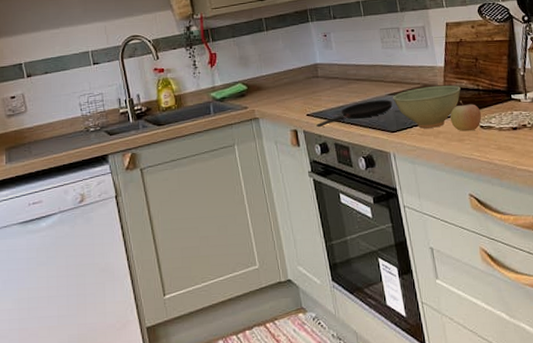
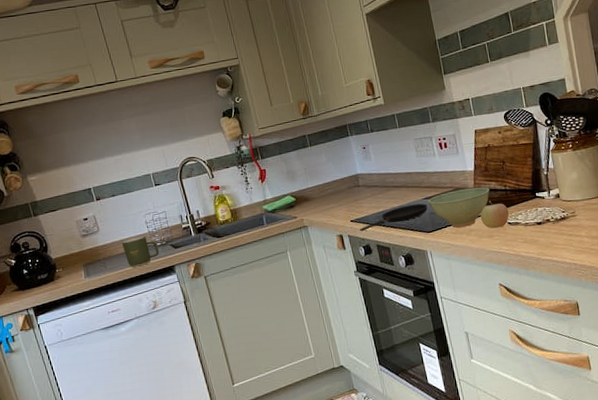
mug: none [51,120,92,154] -> present [122,236,160,267]

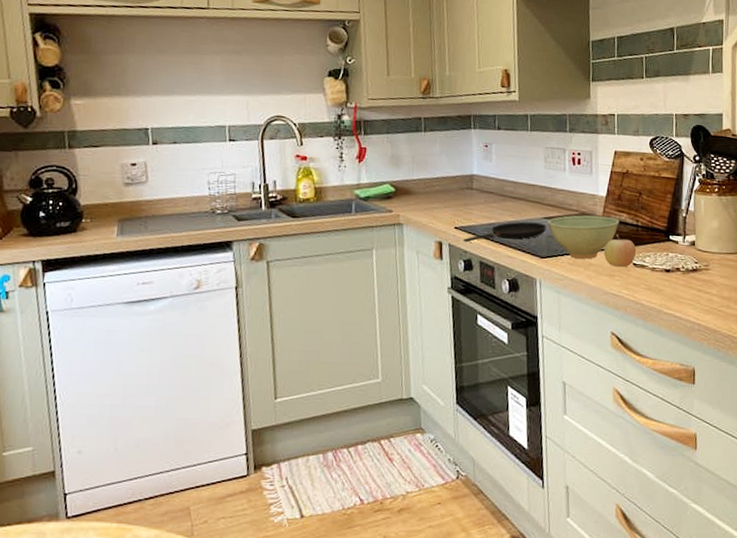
mug: present [122,236,160,267] -> none [173,198,218,234]

